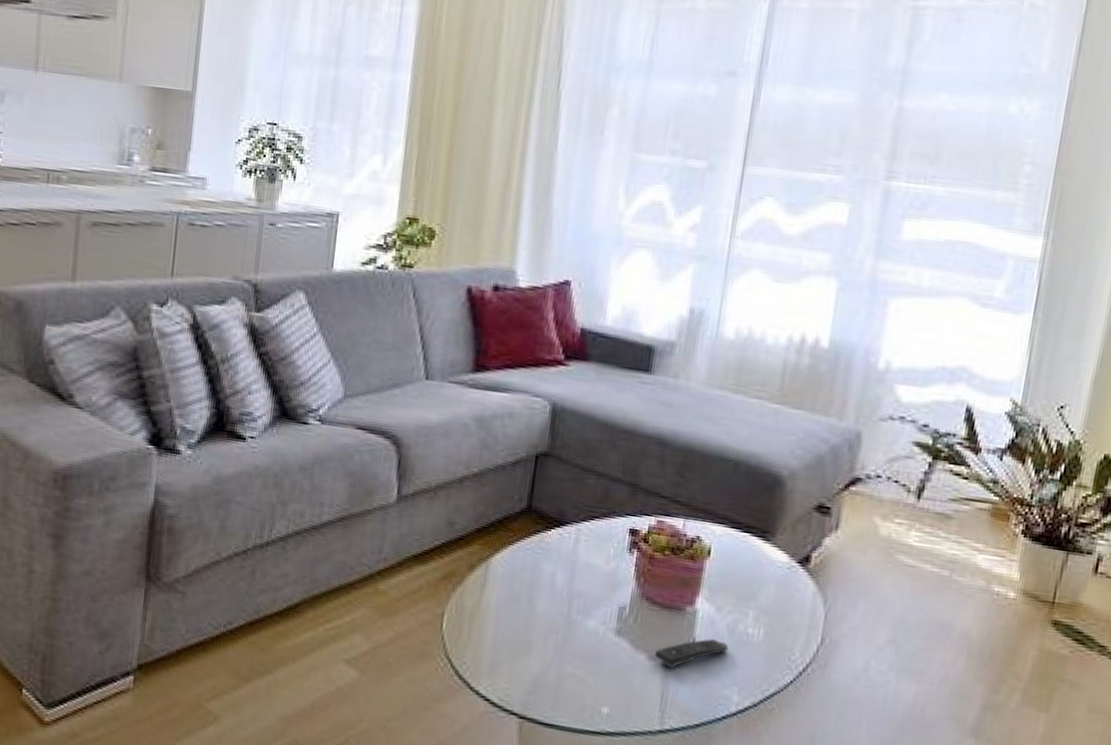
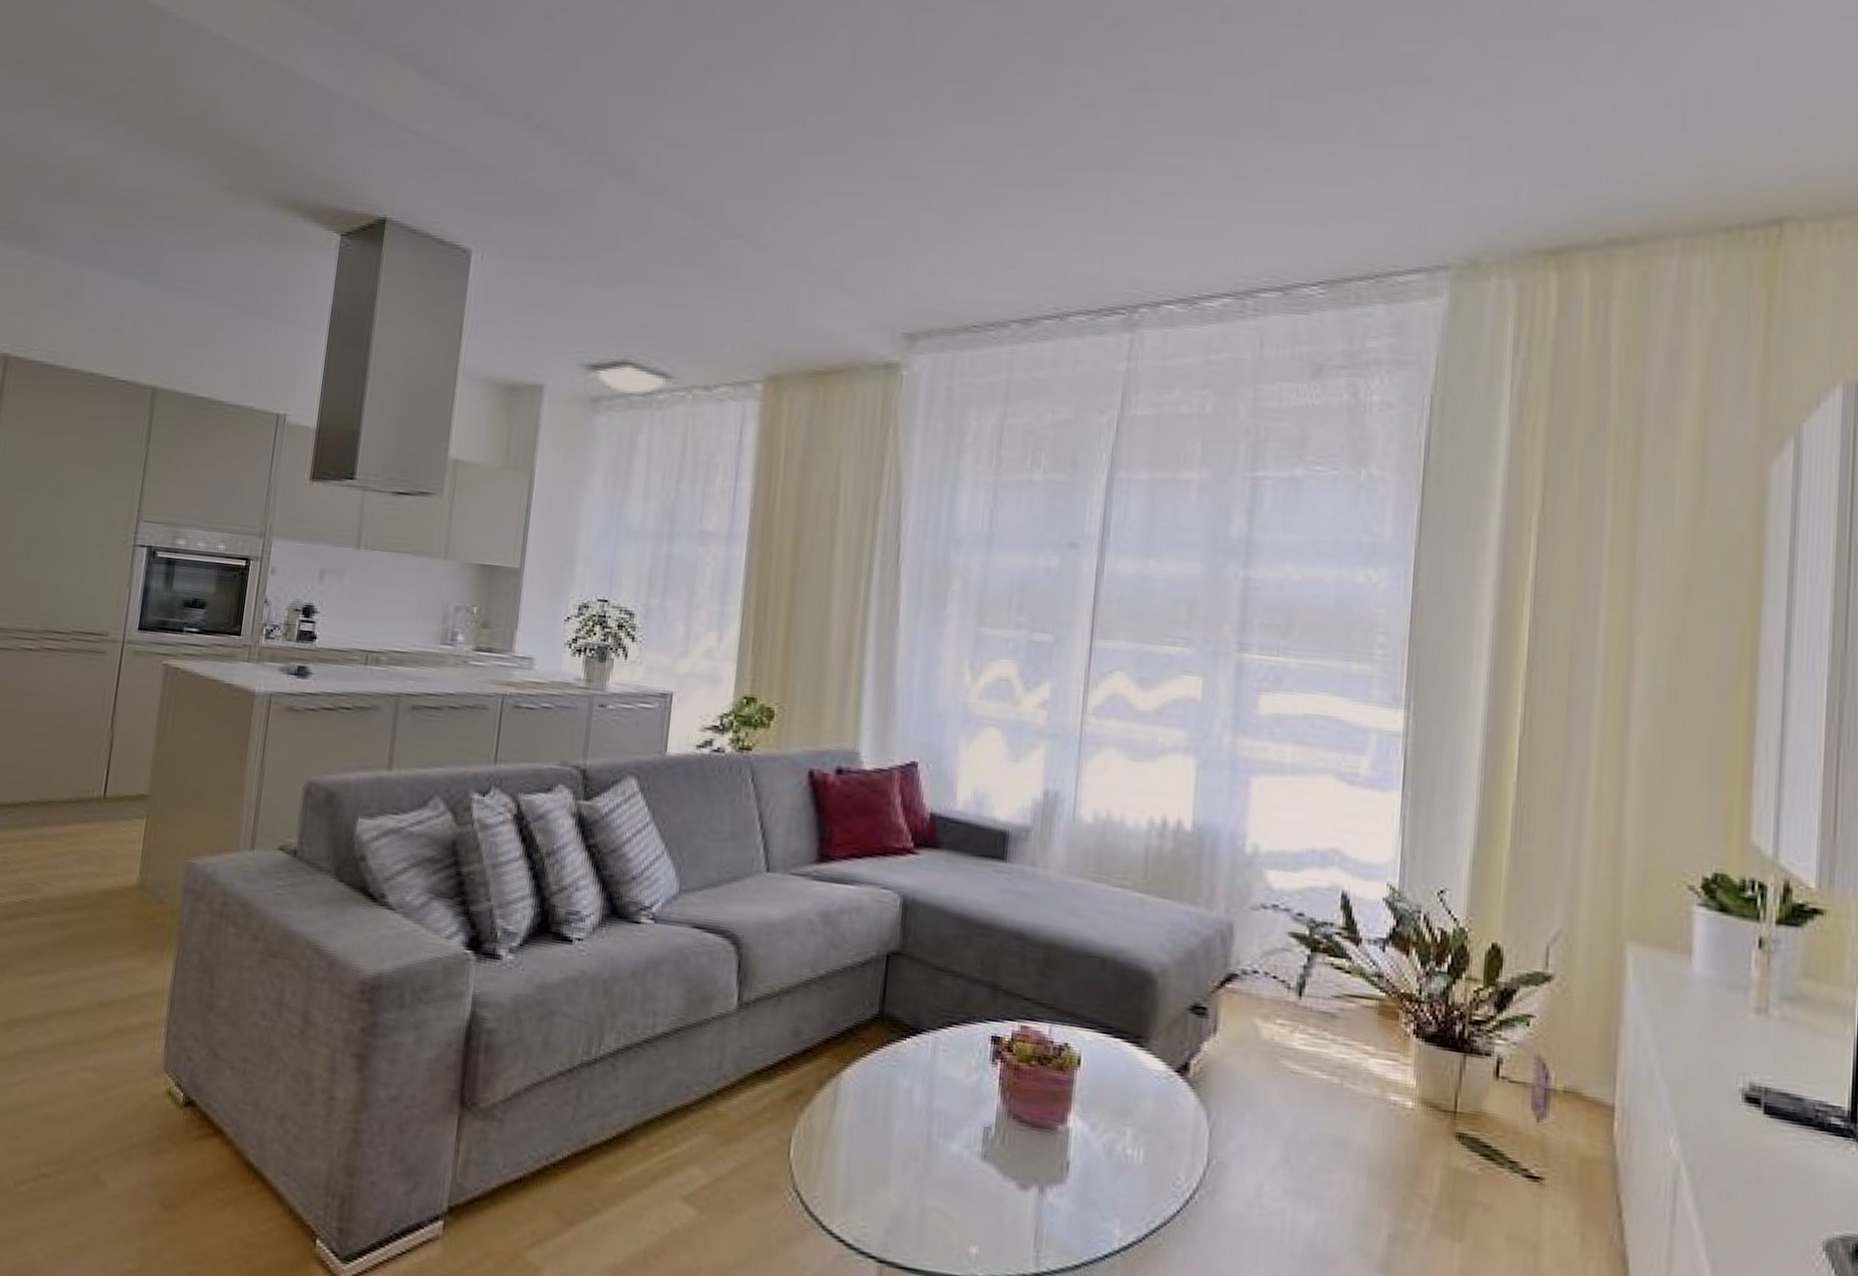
remote control: present [654,638,729,669] -> none [1025,1162,1107,1199]

